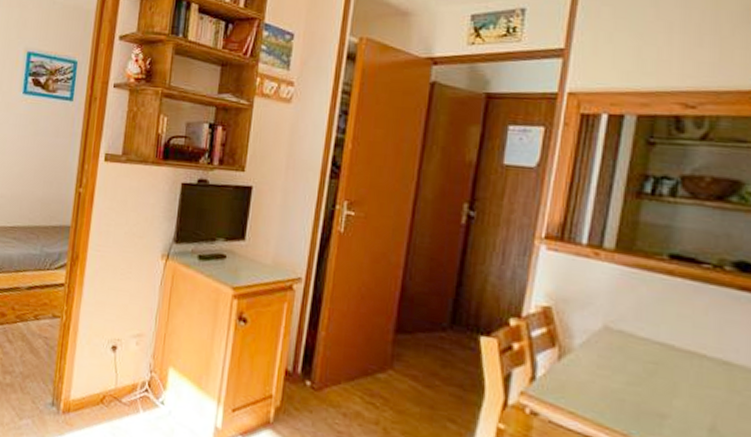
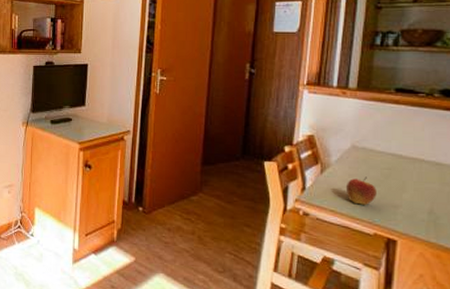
apple: none [592,370,636,410] -> present [345,176,376,205]

